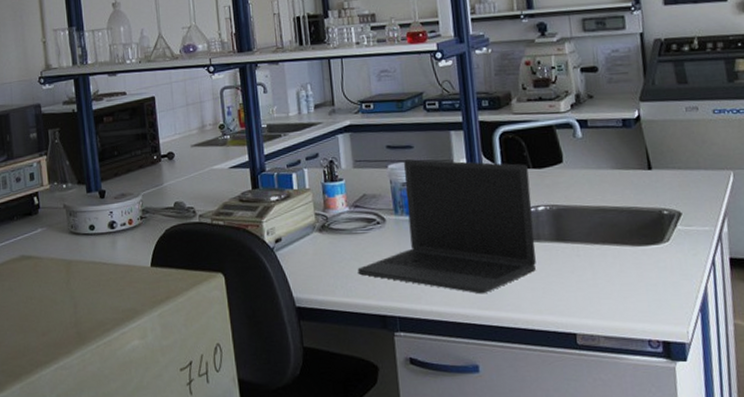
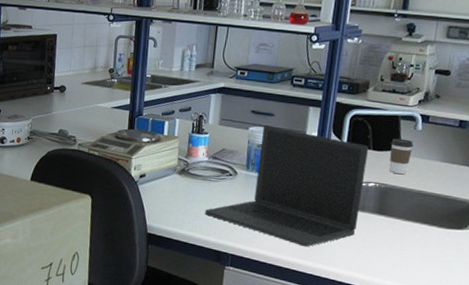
coffee cup: none [551,150,578,192] -> present [389,138,414,175]

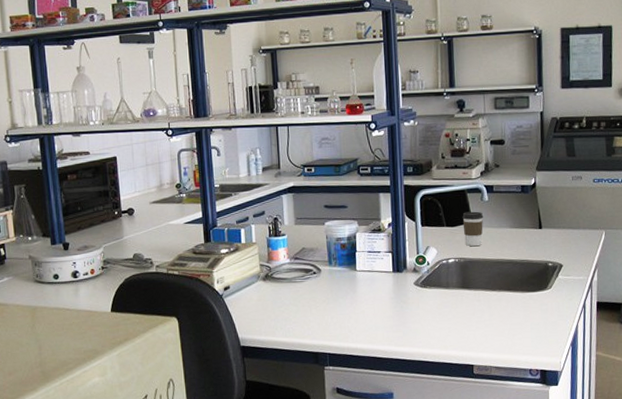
laptop: present [205,125,368,247] -> none [295,218,445,334]

